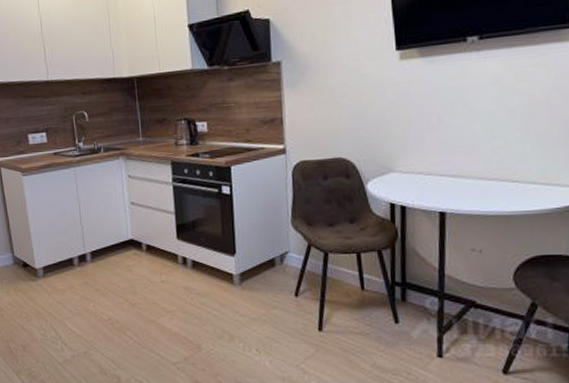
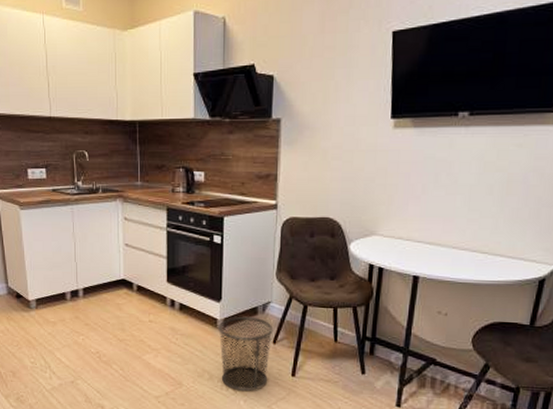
waste bin: none [234,269,294,350] -> present [218,316,274,391]

